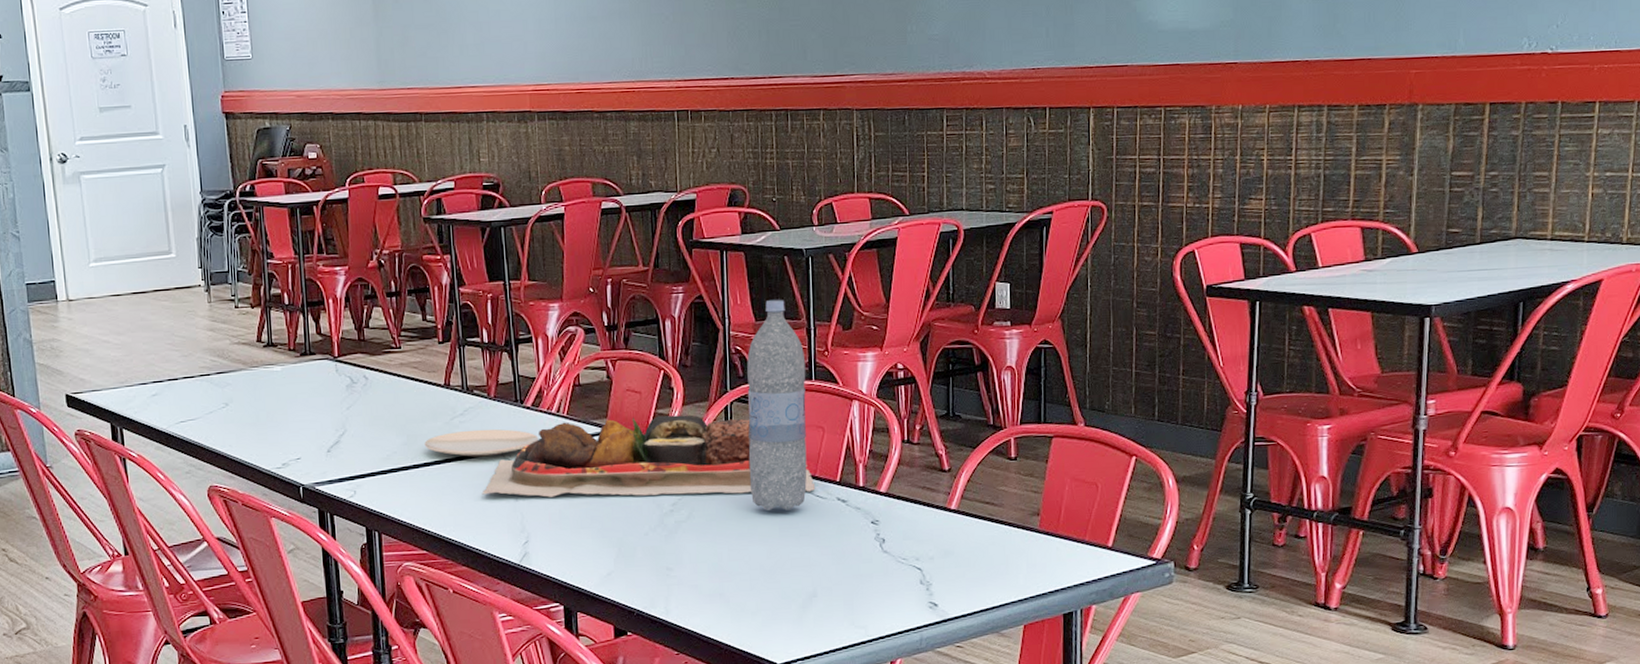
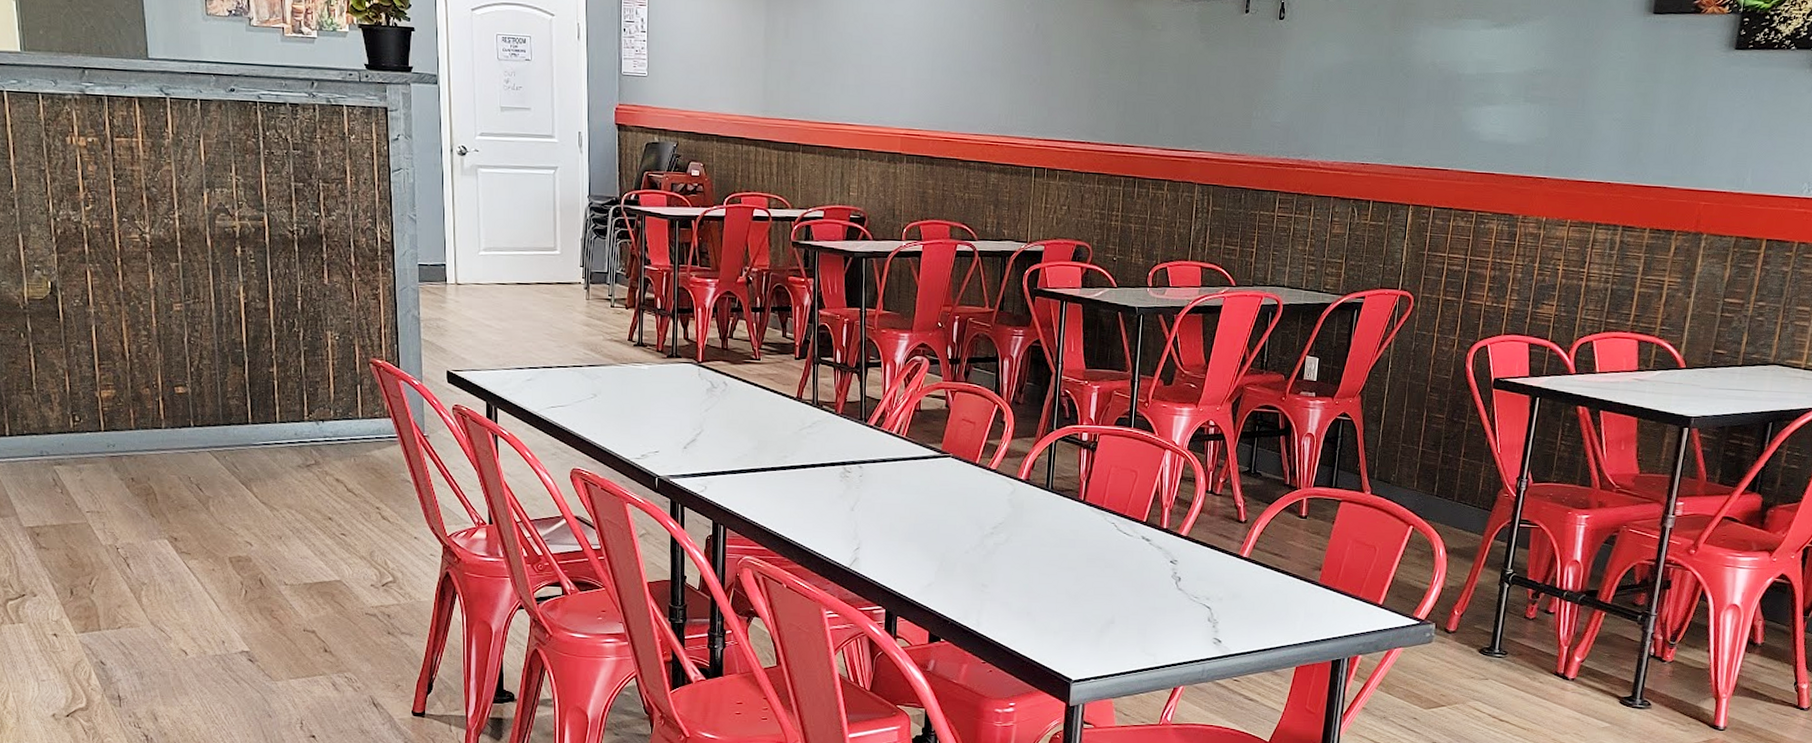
plate: present [424,429,539,457] -> none [773,441,878,467]
food tray: present [481,415,816,497] -> none [821,443,1124,529]
water bottle: present [747,299,807,511] -> none [1064,350,1127,543]

